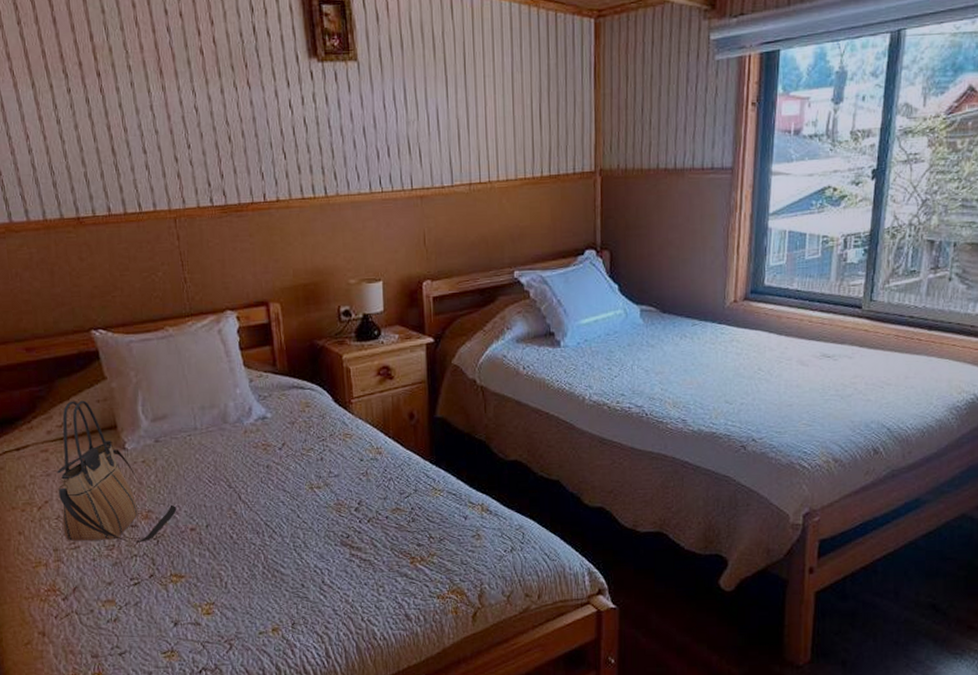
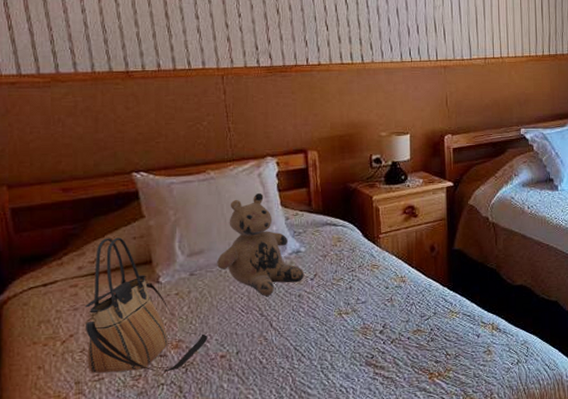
teddy bear: none [181,351,272,466] -> present [217,192,305,296]

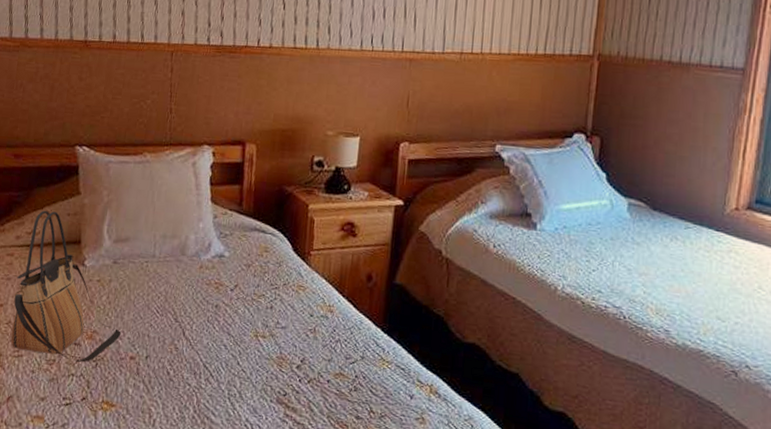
teddy bear: present [217,192,305,296] -> none [140,183,226,300]

